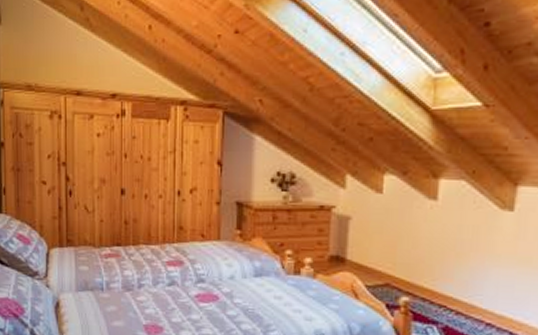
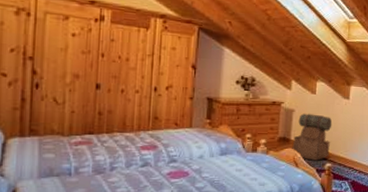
backpack: none [347,222,410,292] -> present [291,113,332,161]

